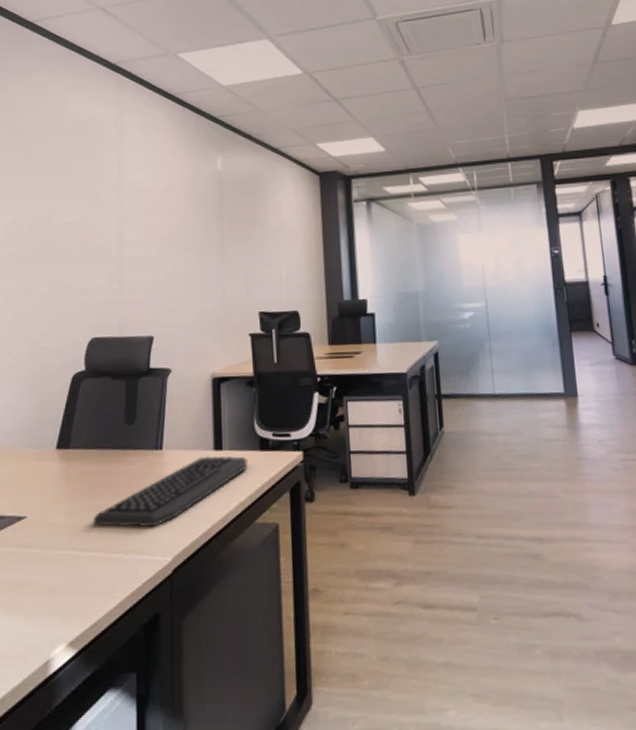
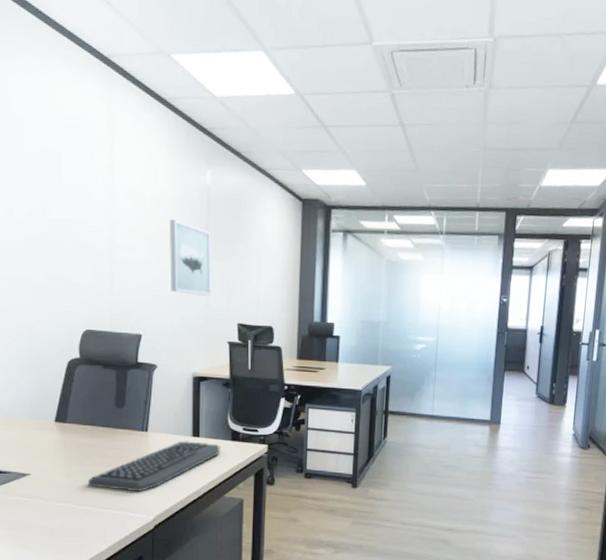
wall art: none [181,209,227,286] -> present [170,219,211,296]

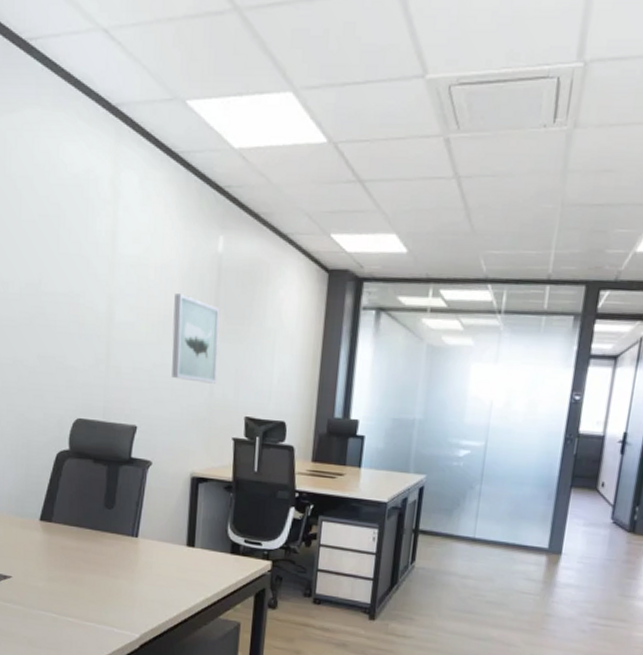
keyboard: present [87,441,220,493] -> none [70,550,218,606]

